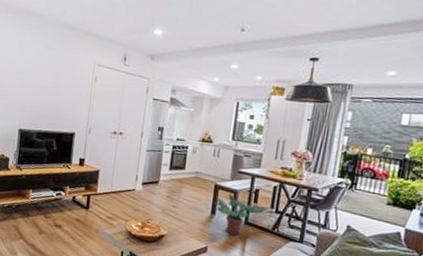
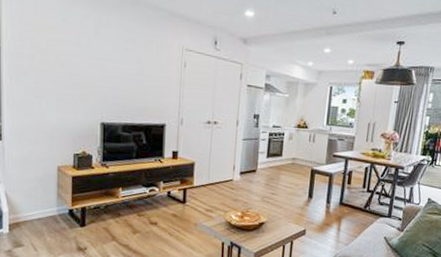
potted plant: present [212,194,268,235] -> none [309,178,360,215]

